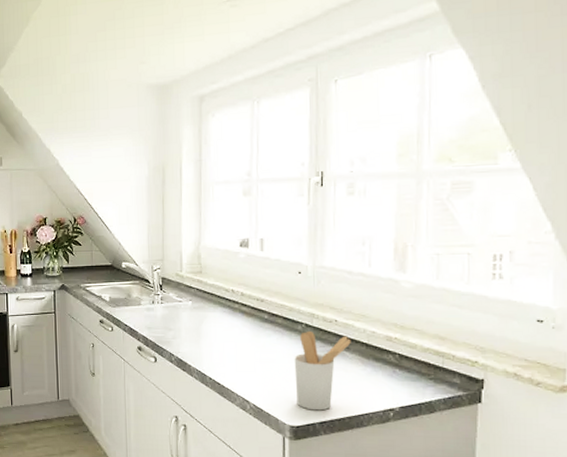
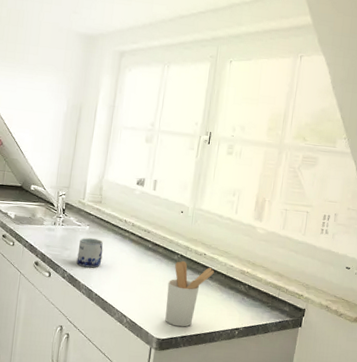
mug: none [182,314,212,348] -> present [76,237,103,268]

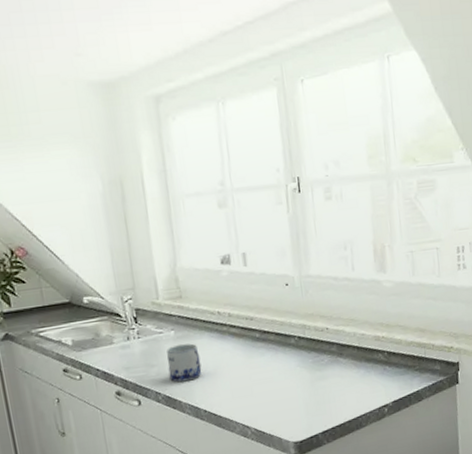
utensil holder: present [165,260,214,327] -> none [290,342,343,423]

